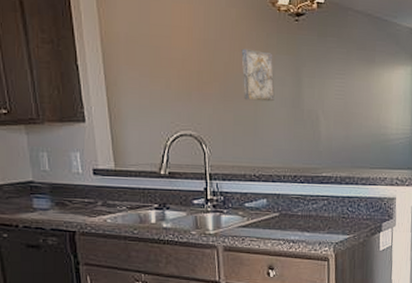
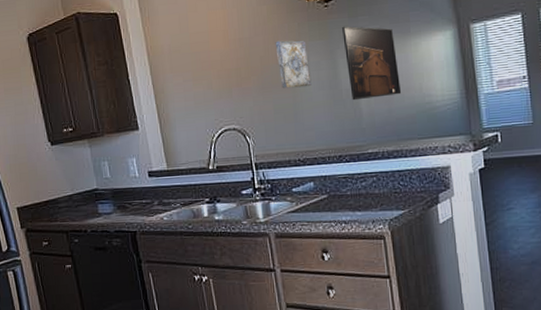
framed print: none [310,44,360,123] -> present [342,26,402,101]

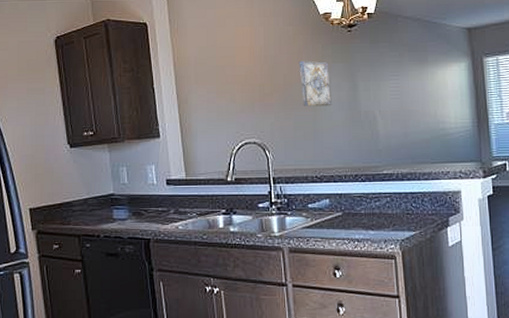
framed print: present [342,26,402,101] -> none [364,51,417,123]

